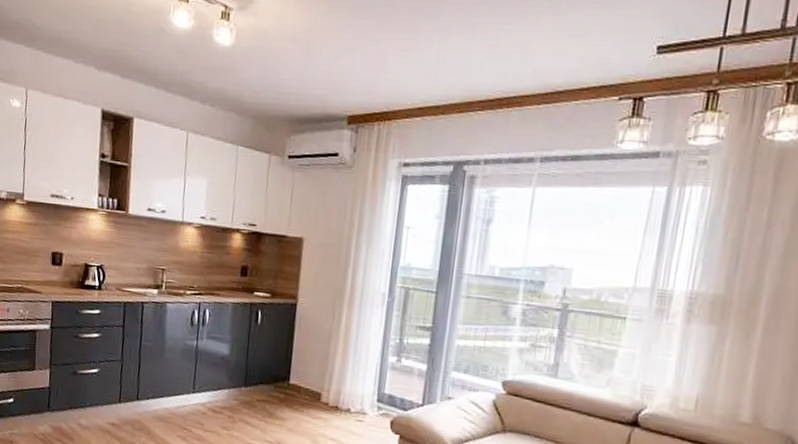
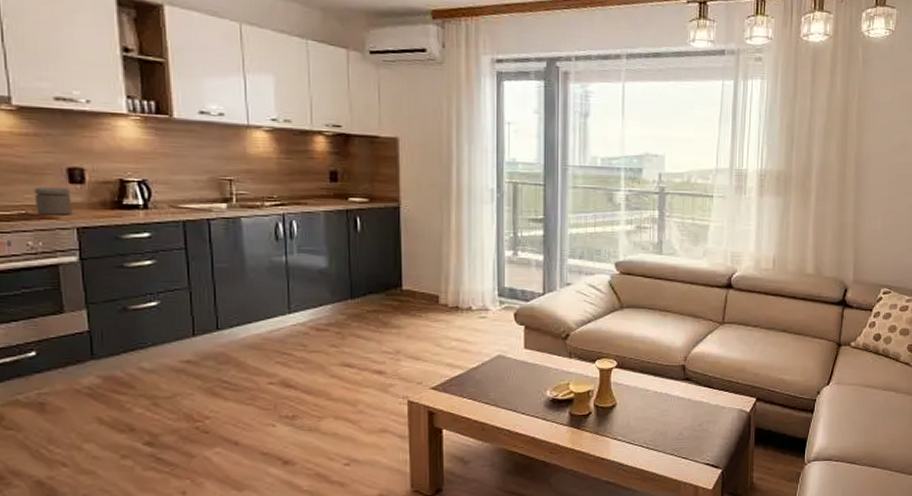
jar: none [28,266,52,291] -> present [33,187,72,215]

